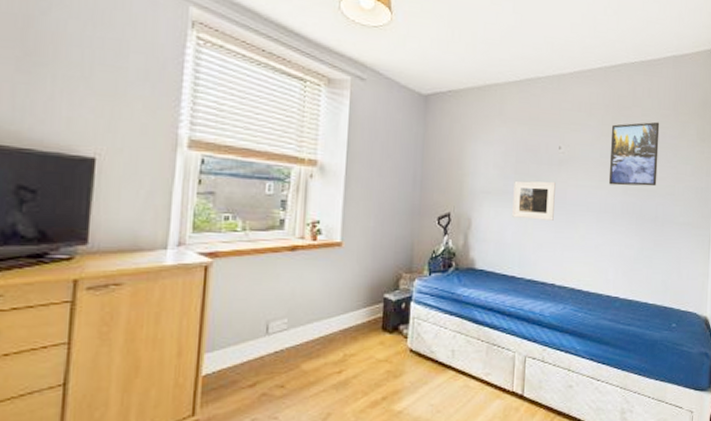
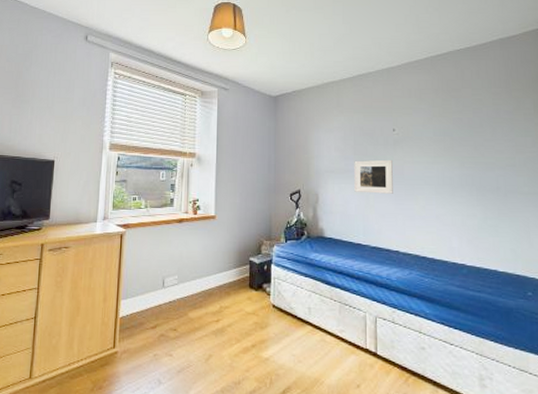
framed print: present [608,121,660,187] -> none [442,99,495,160]

